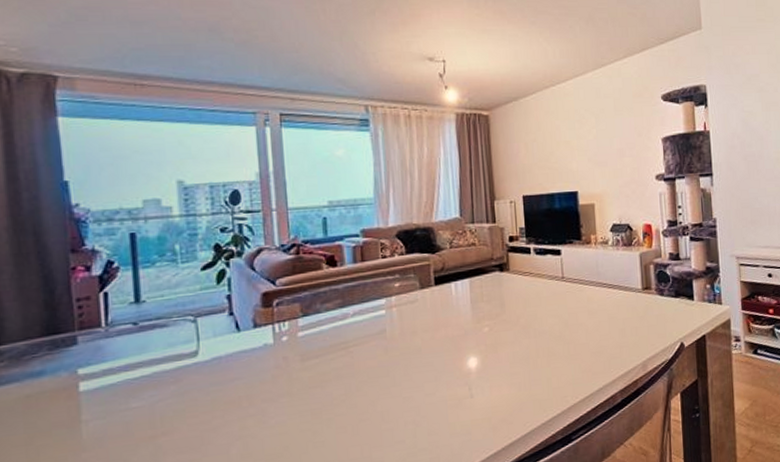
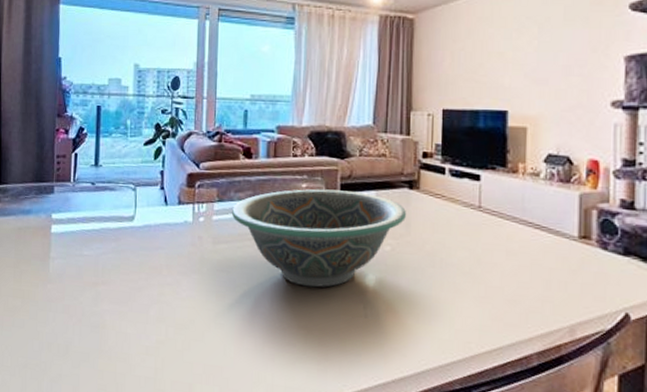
decorative bowl: none [319,282,500,383] -> present [231,189,406,288]

